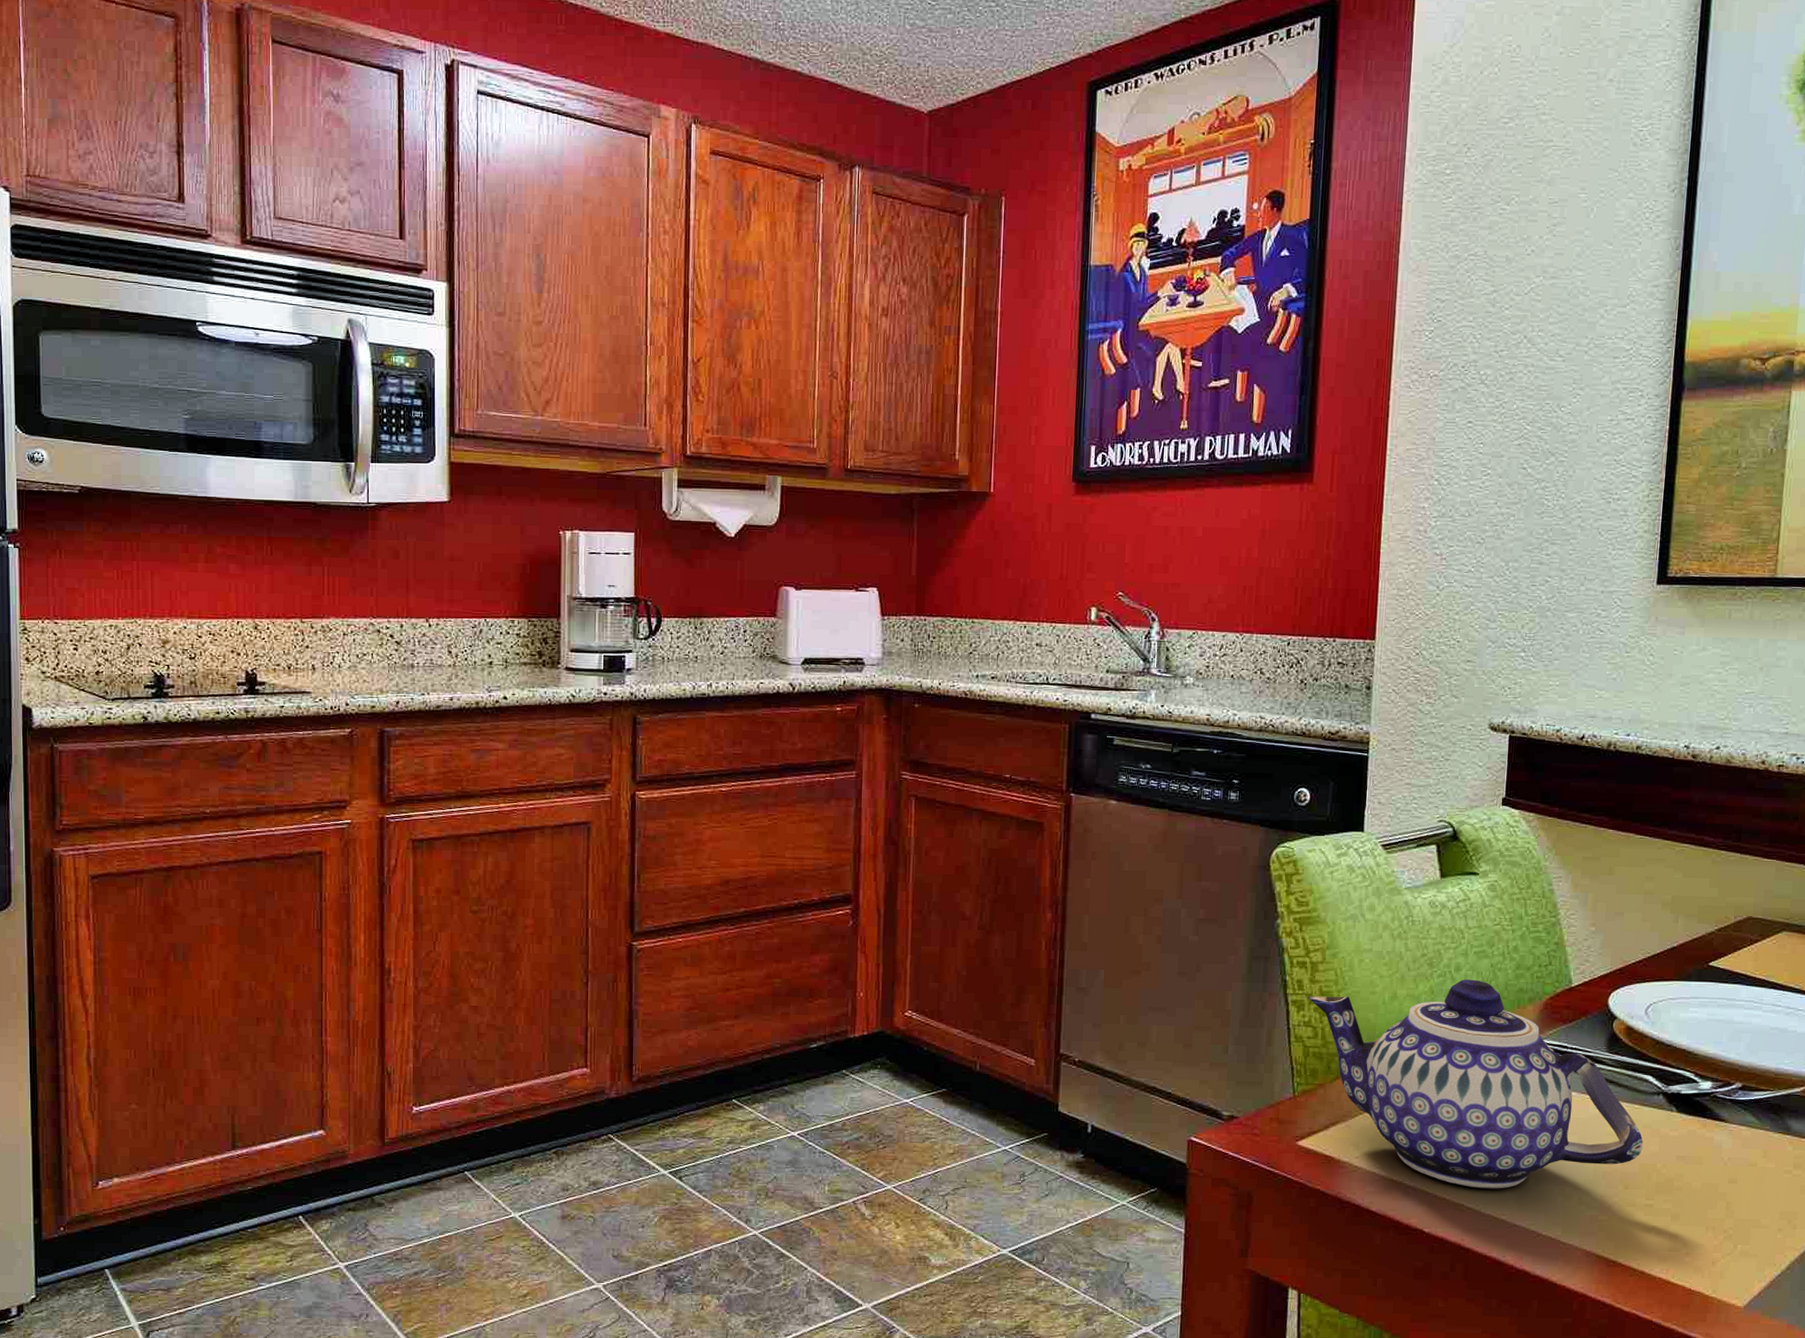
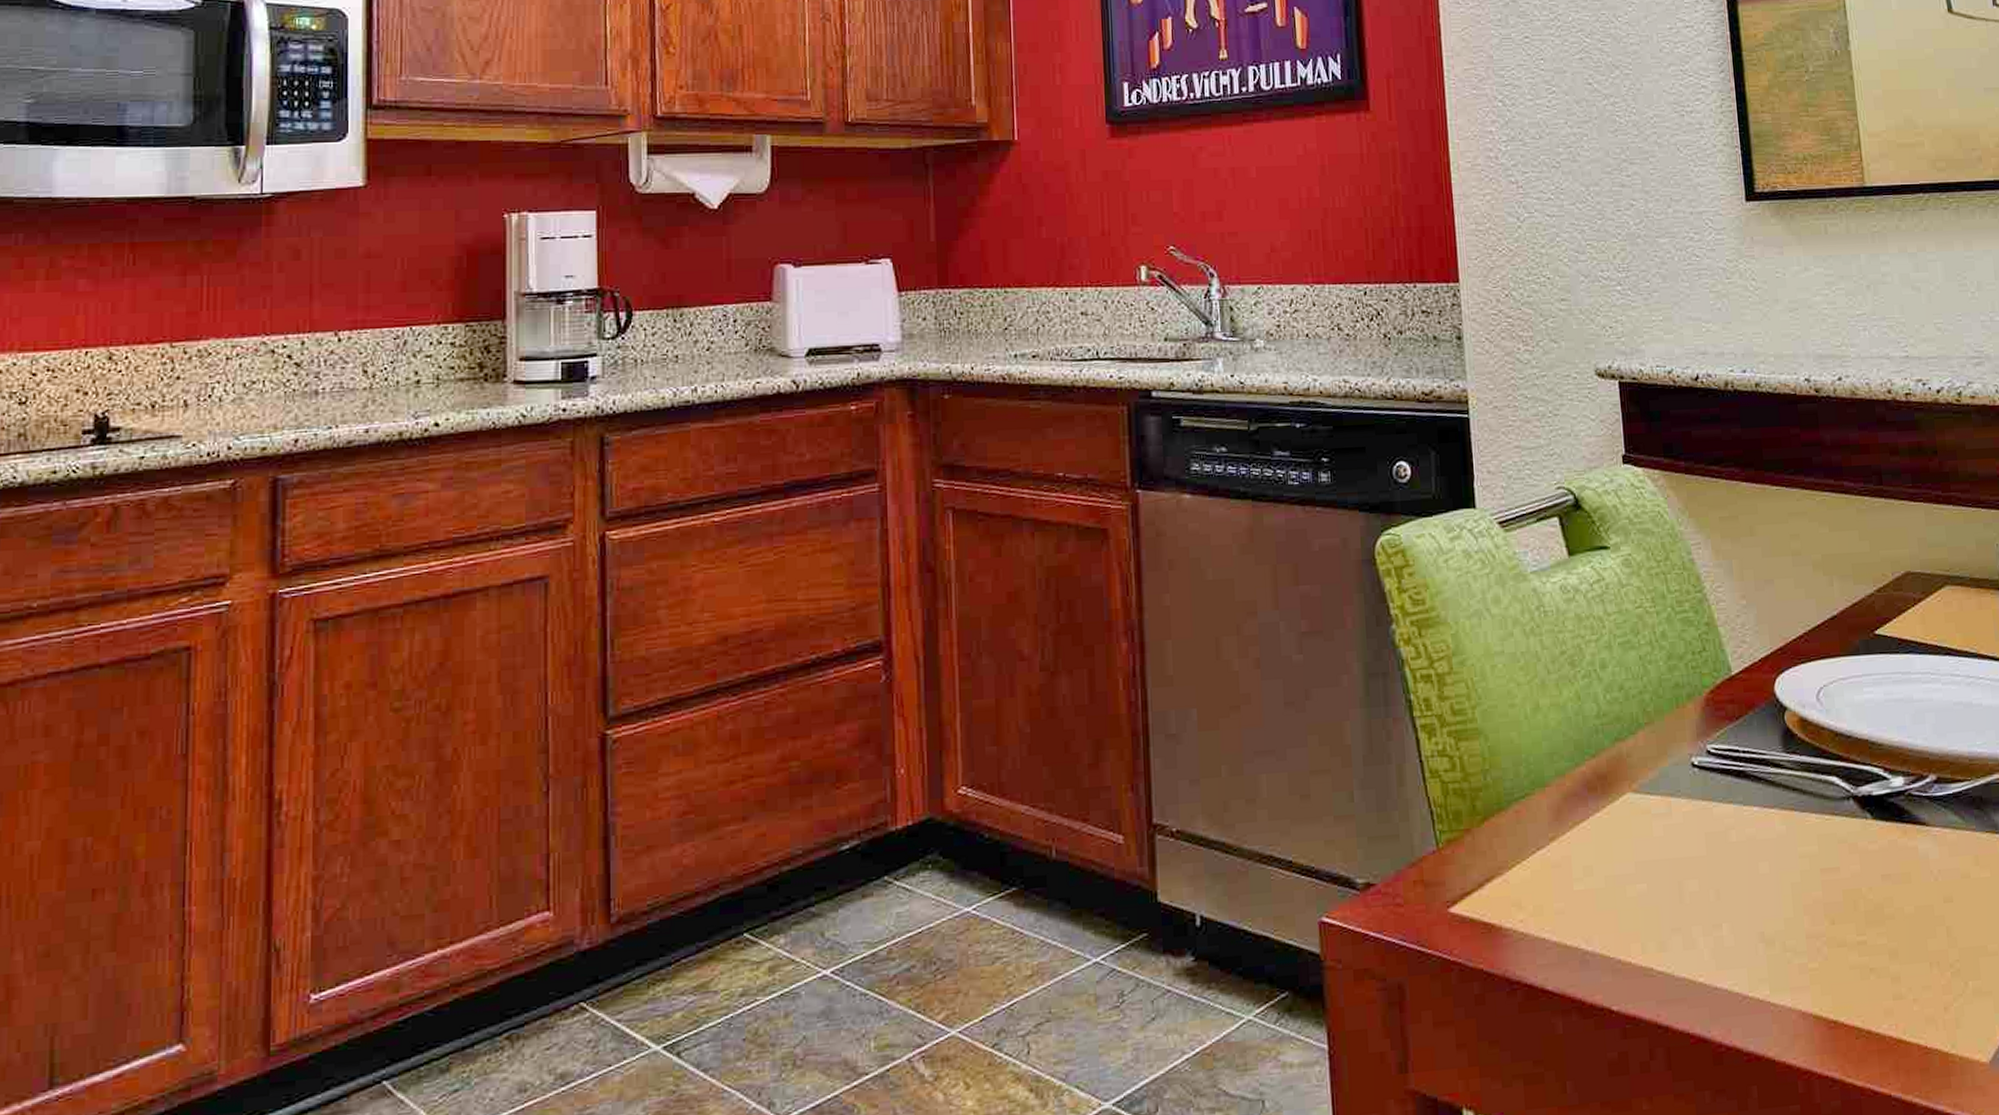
teapot: present [1307,979,1643,1189] -> none [1438,677,1843,945]

